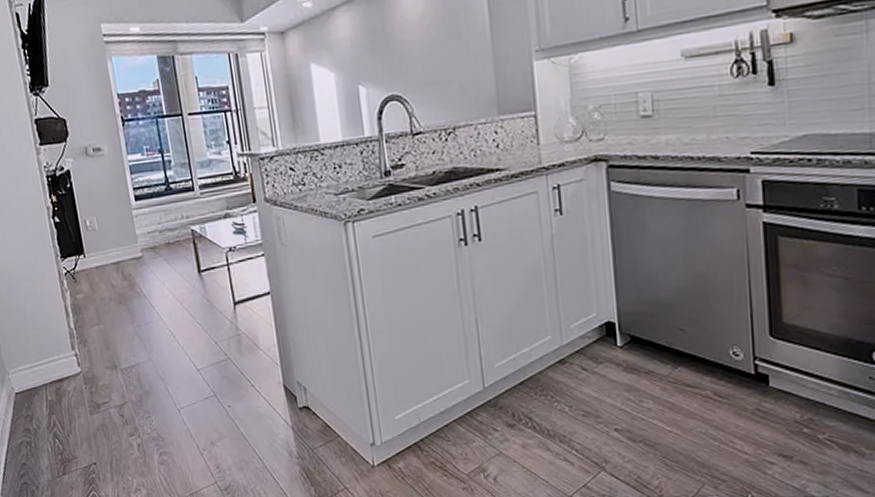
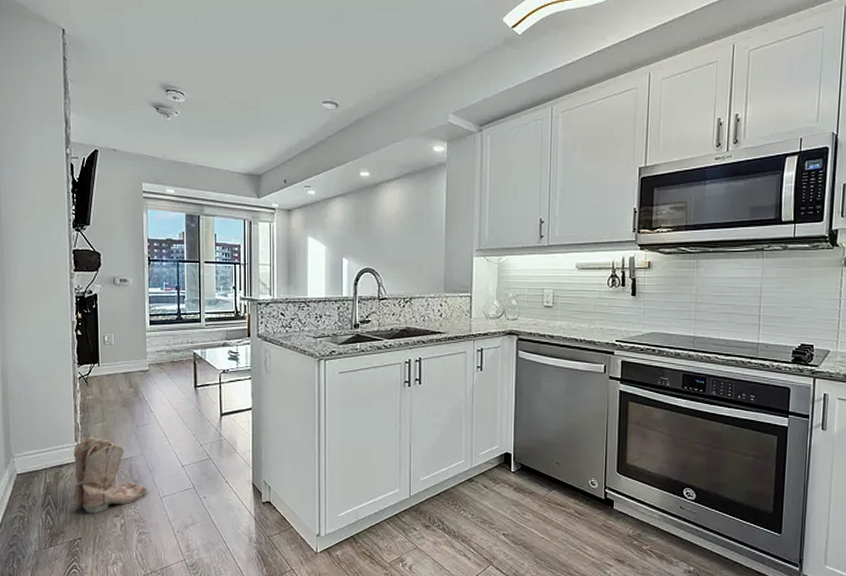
boots: none [71,342,163,434] -> present [73,436,148,514]

